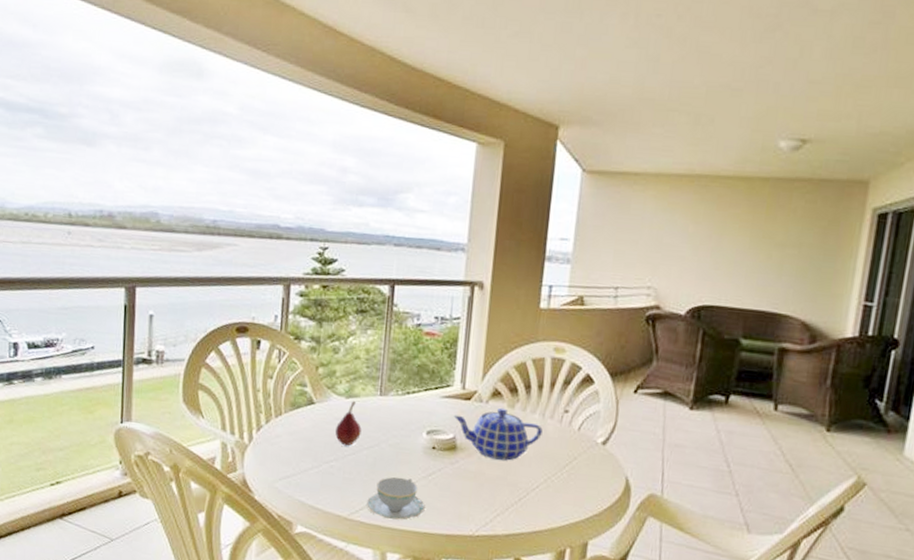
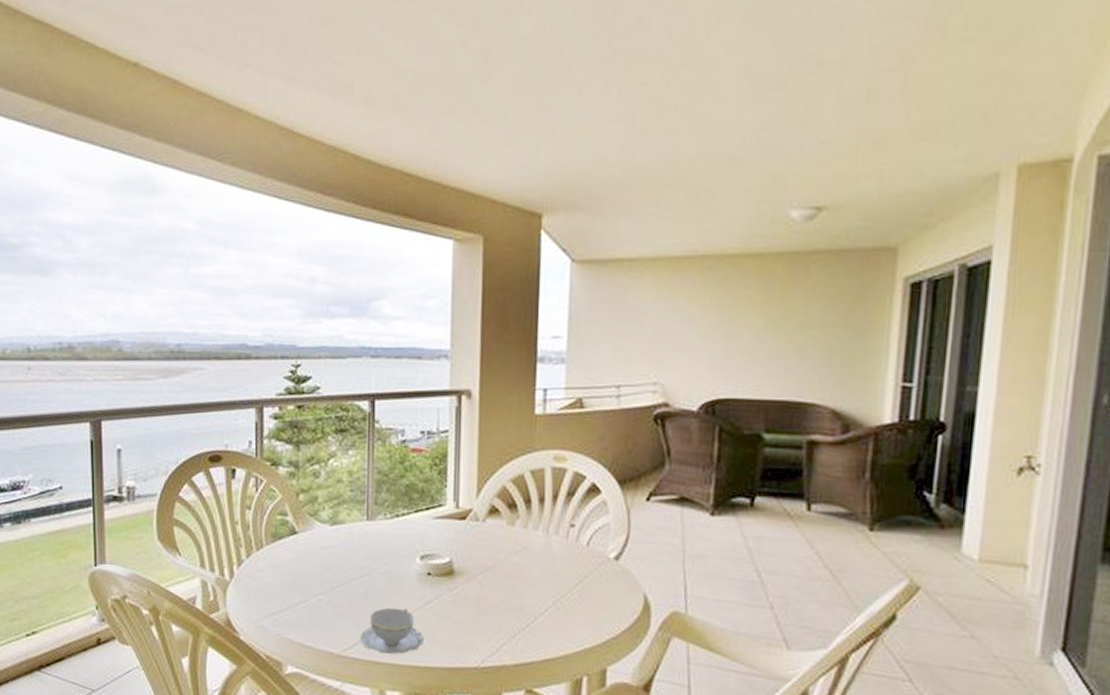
fruit: present [335,400,362,446] -> none [322,527,349,577]
teapot: present [453,408,543,461] -> none [448,526,547,584]

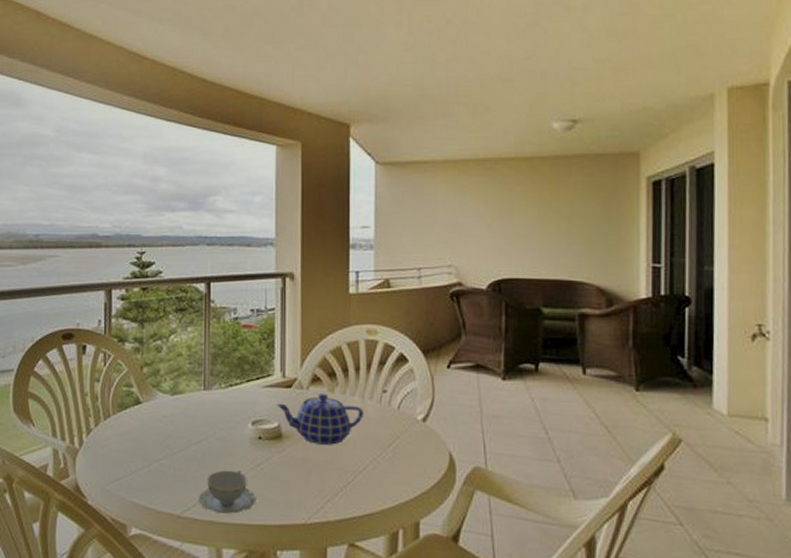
teapot: none [448,526,547,584] -> present [276,392,363,445]

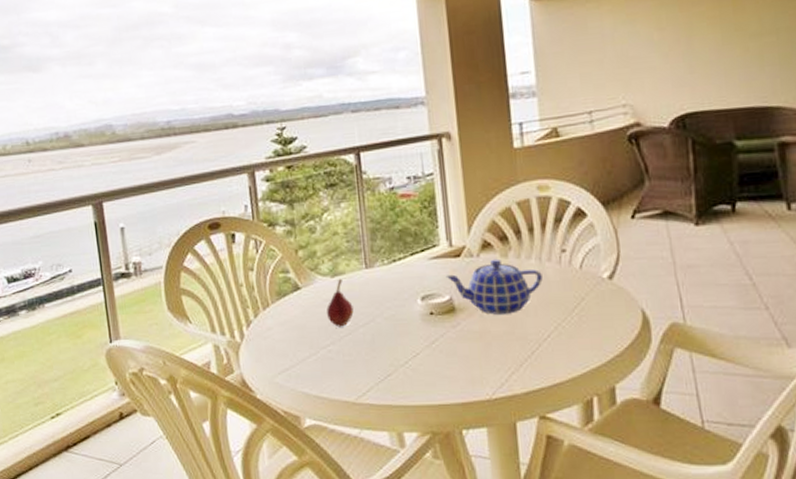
fruit: none [163,397,188,443] -> present [327,278,354,327]
teacup: present [199,470,256,515] -> none [373,350,435,397]

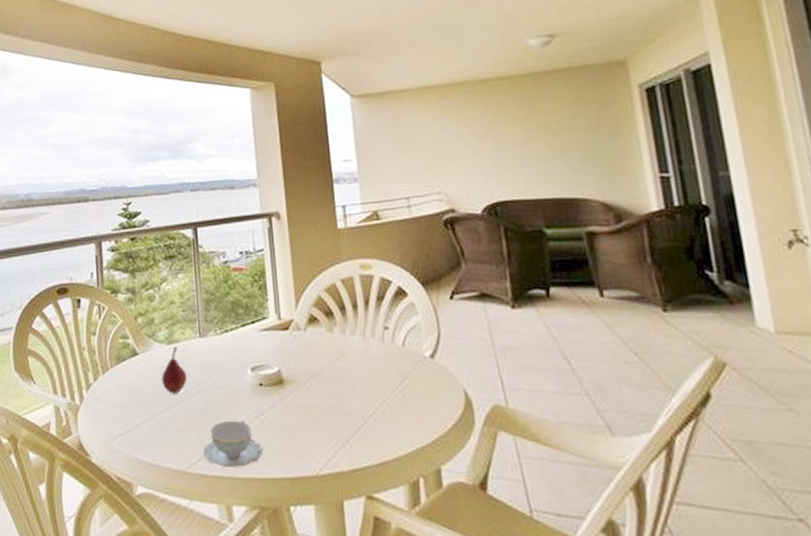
teacup: none [373,350,435,397] -> present [203,420,263,469]
teapot: present [445,259,543,315] -> none [274,333,367,388]

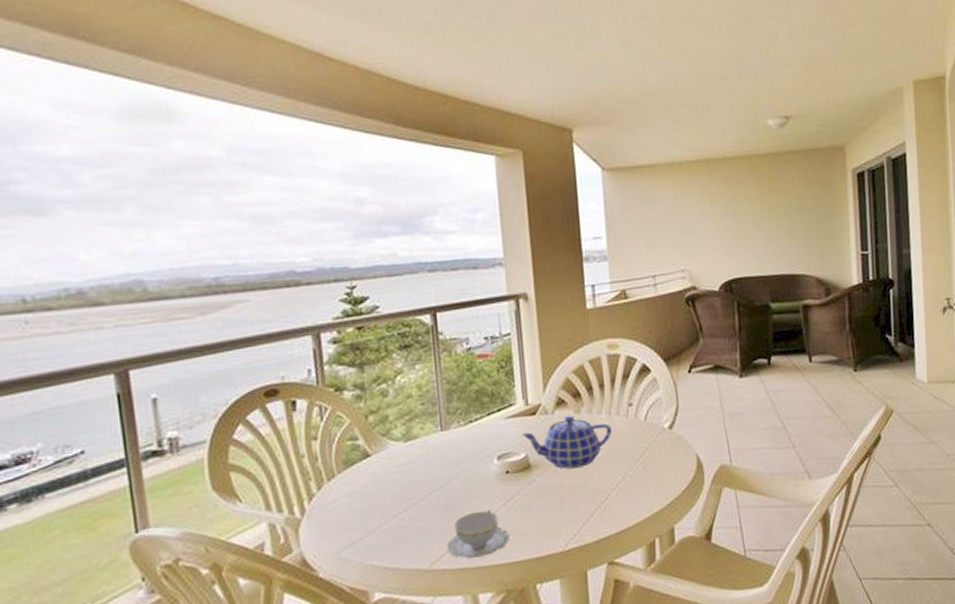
fruit: present [162,346,187,394] -> none [399,442,428,494]
teapot: none [274,333,367,388] -> present [521,415,612,469]

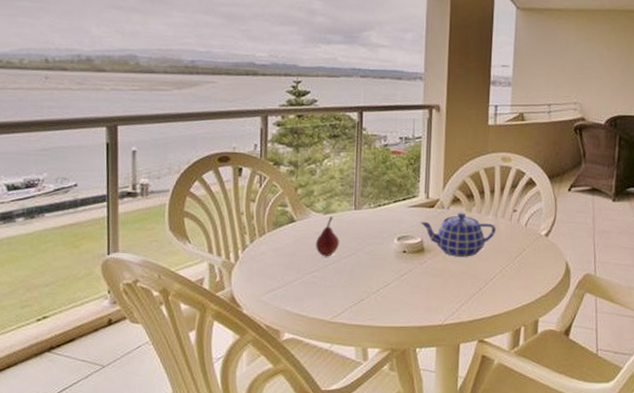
fruit: none [399,442,428,494] -> present [316,215,339,257]
teacup: present [447,510,510,560] -> none [347,280,400,319]

